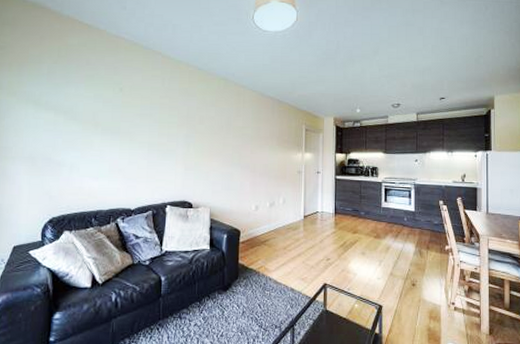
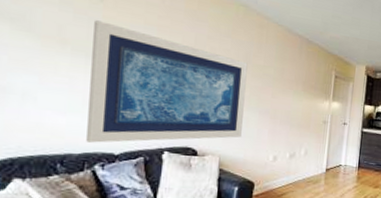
wall art: none [112,106,229,201] -> present [86,20,248,143]

